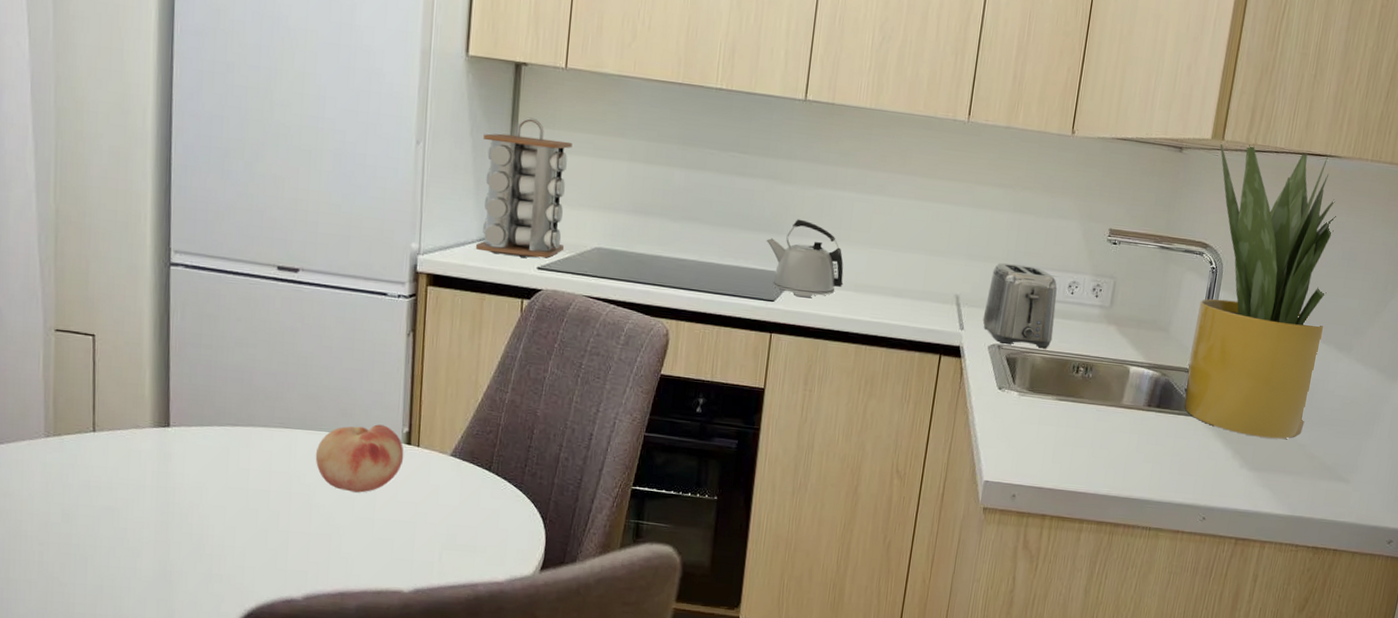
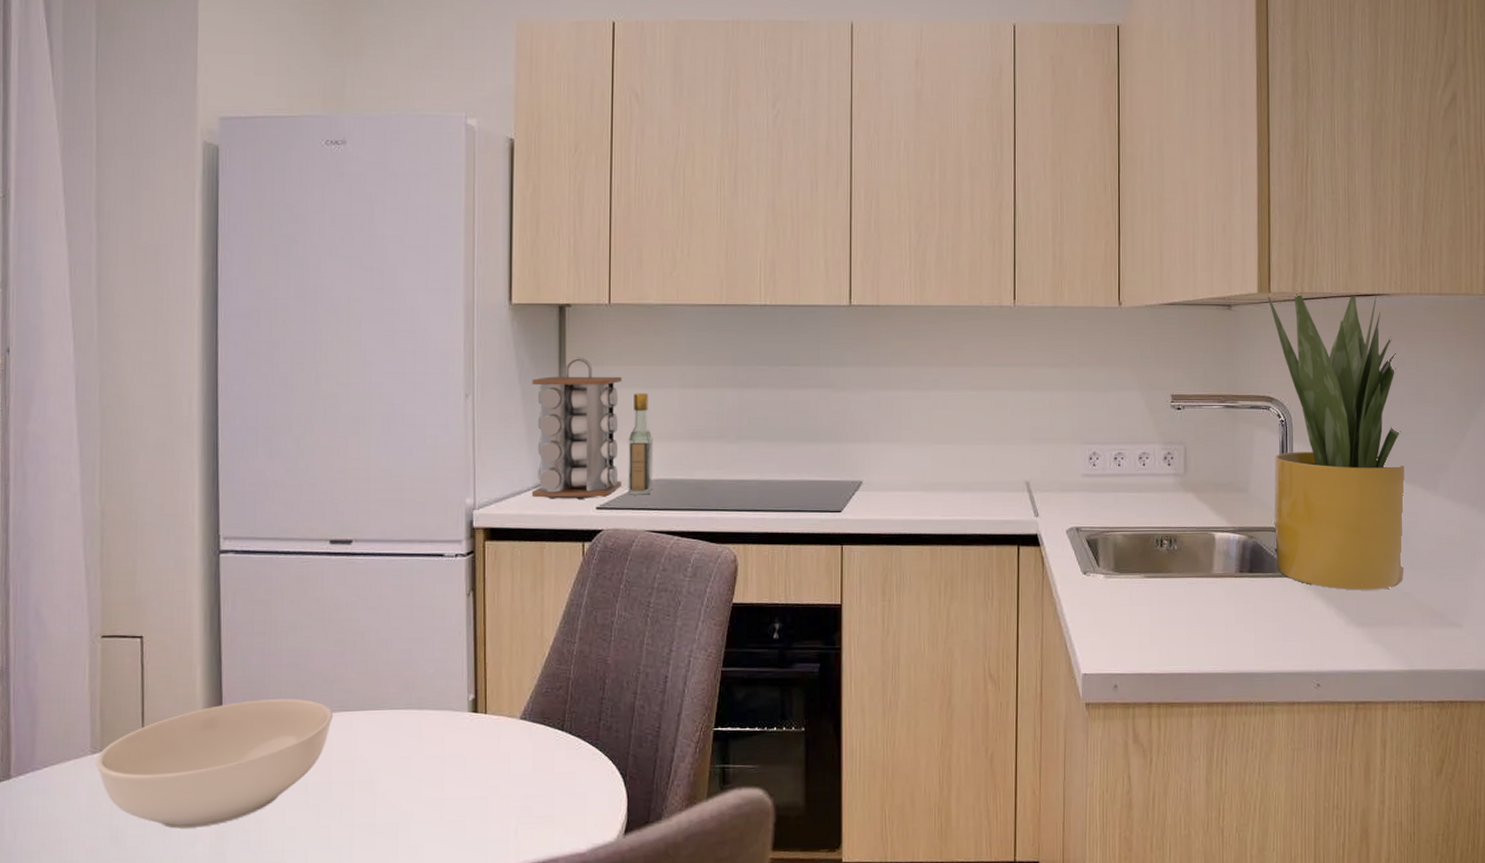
bowl: none [48,407,274,516] -> present [95,698,333,829]
fruit: present [315,424,404,493] -> none [377,694,471,773]
bottle: none [569,160,598,262] -> present [628,393,653,495]
kettle: present [766,219,844,297] -> none [826,424,910,503]
toaster: present [982,262,1058,349] -> none [1057,442,1131,527]

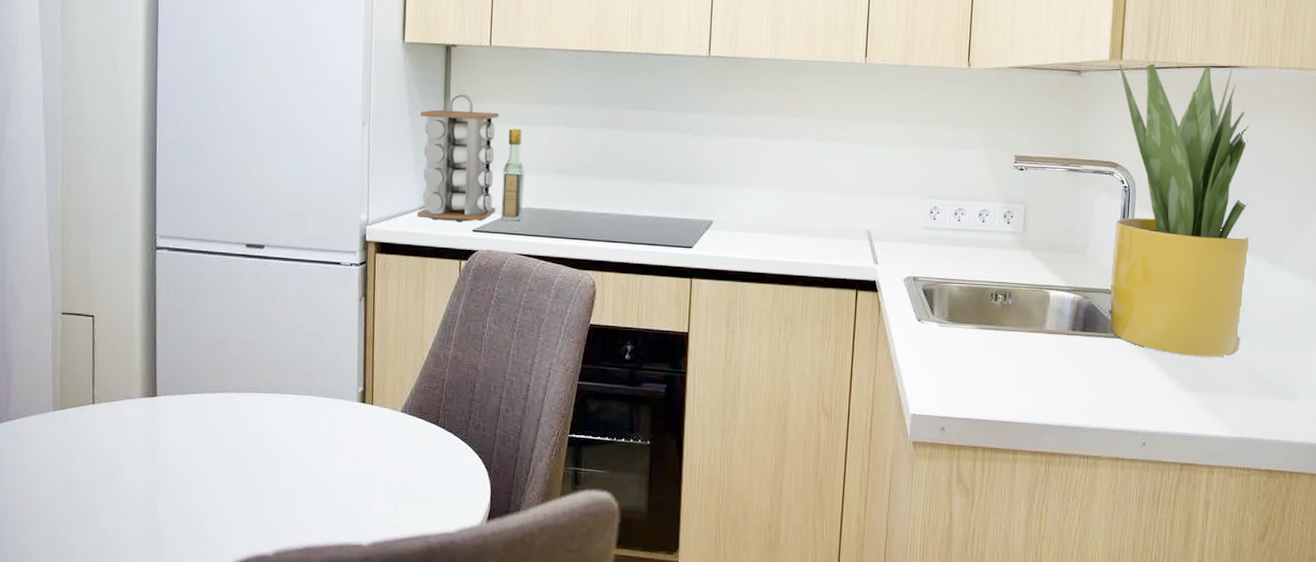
bowl: present [95,698,333,829] -> none [56,376,245,480]

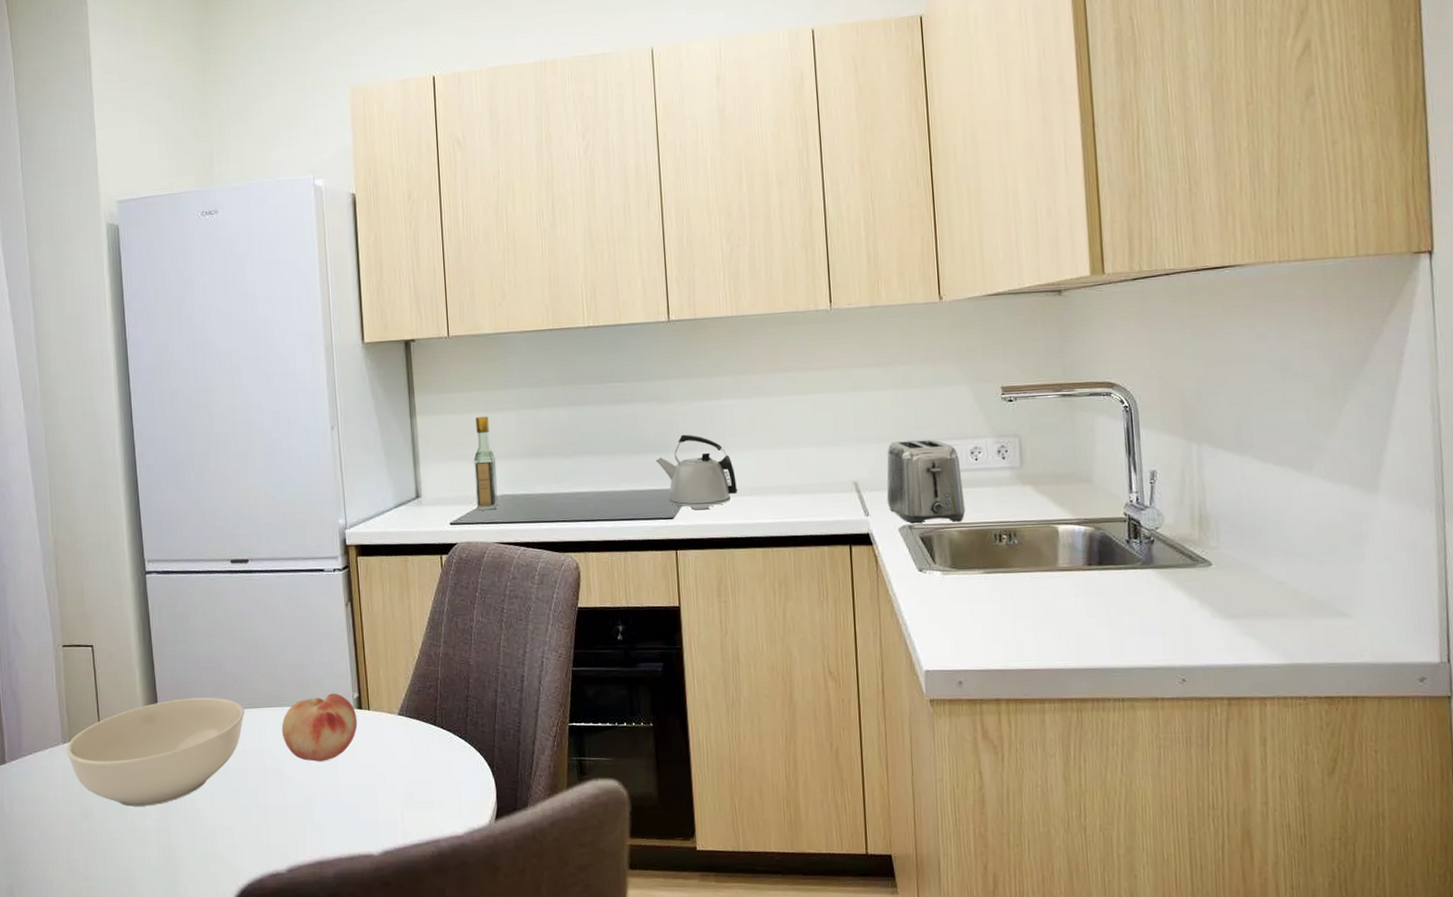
bowl: none [56,376,245,480] -> present [66,697,244,807]
fruit: none [281,385,360,451] -> present [281,693,358,762]
spice rack: present [416,93,499,222] -> none [386,387,472,517]
kettle: none [681,168,757,242] -> present [655,434,738,509]
toaster: none [896,196,968,278] -> present [886,439,966,524]
planter: present [1110,62,1249,358] -> none [1101,265,1277,581]

